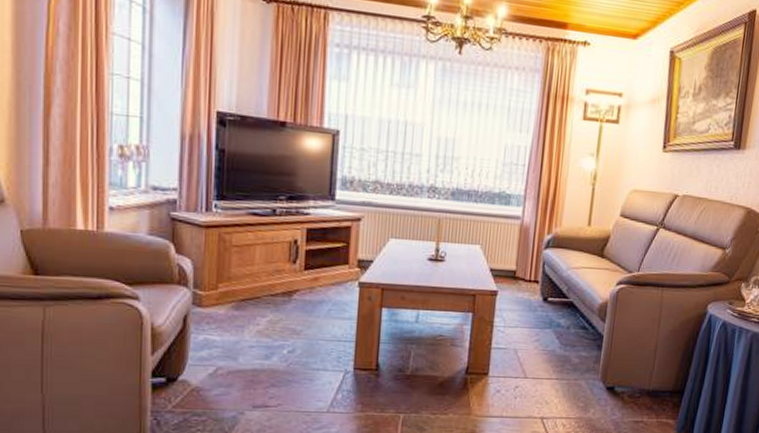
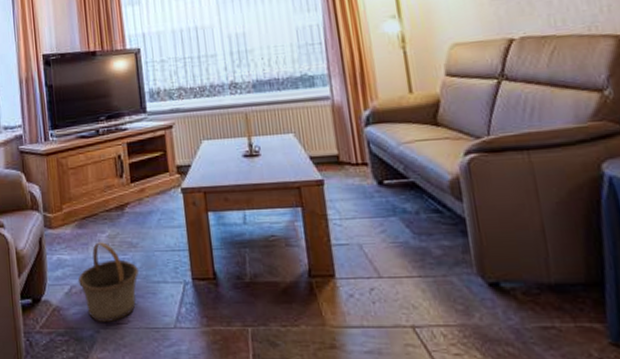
basket: none [226,326,298,404] -> present [77,242,139,322]

